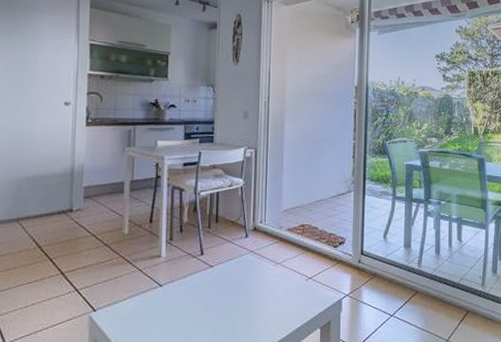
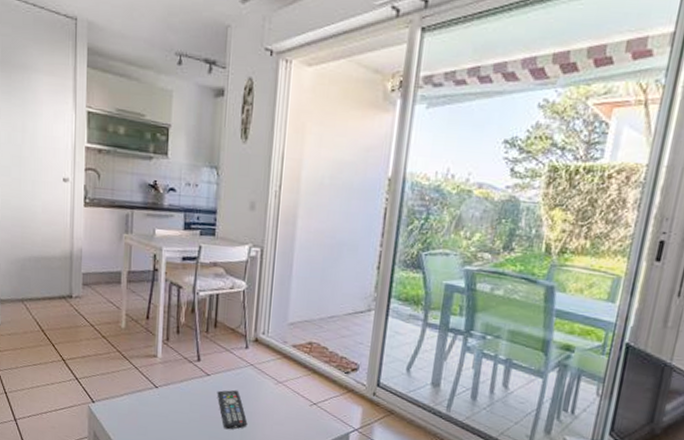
remote control: none [220,276,251,315] -> present [217,389,248,430]

